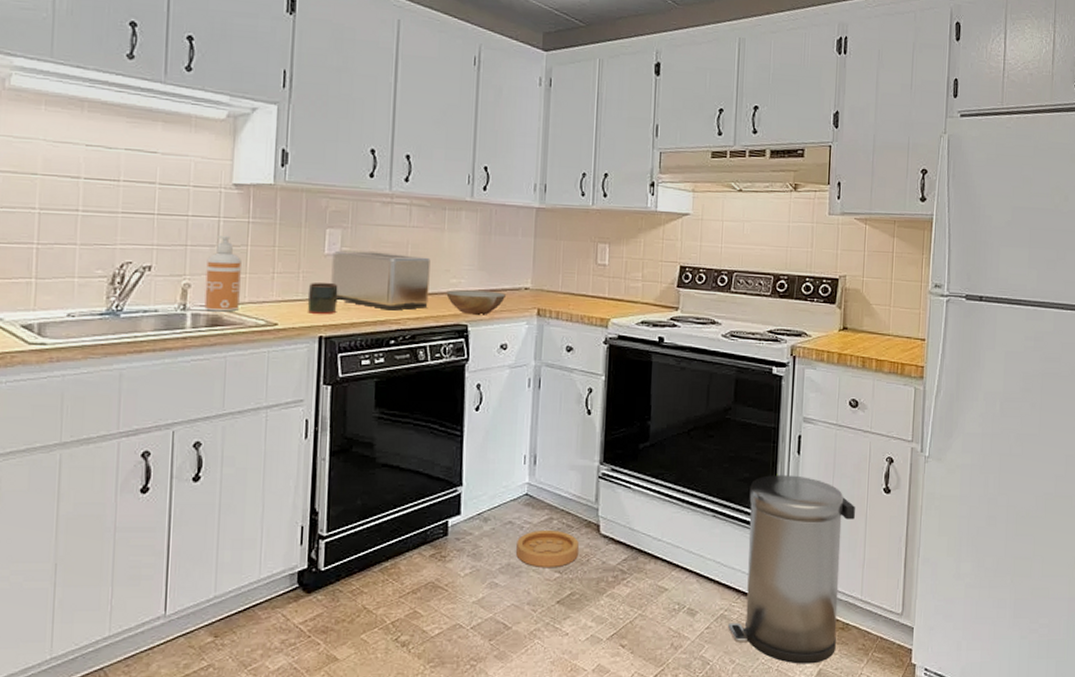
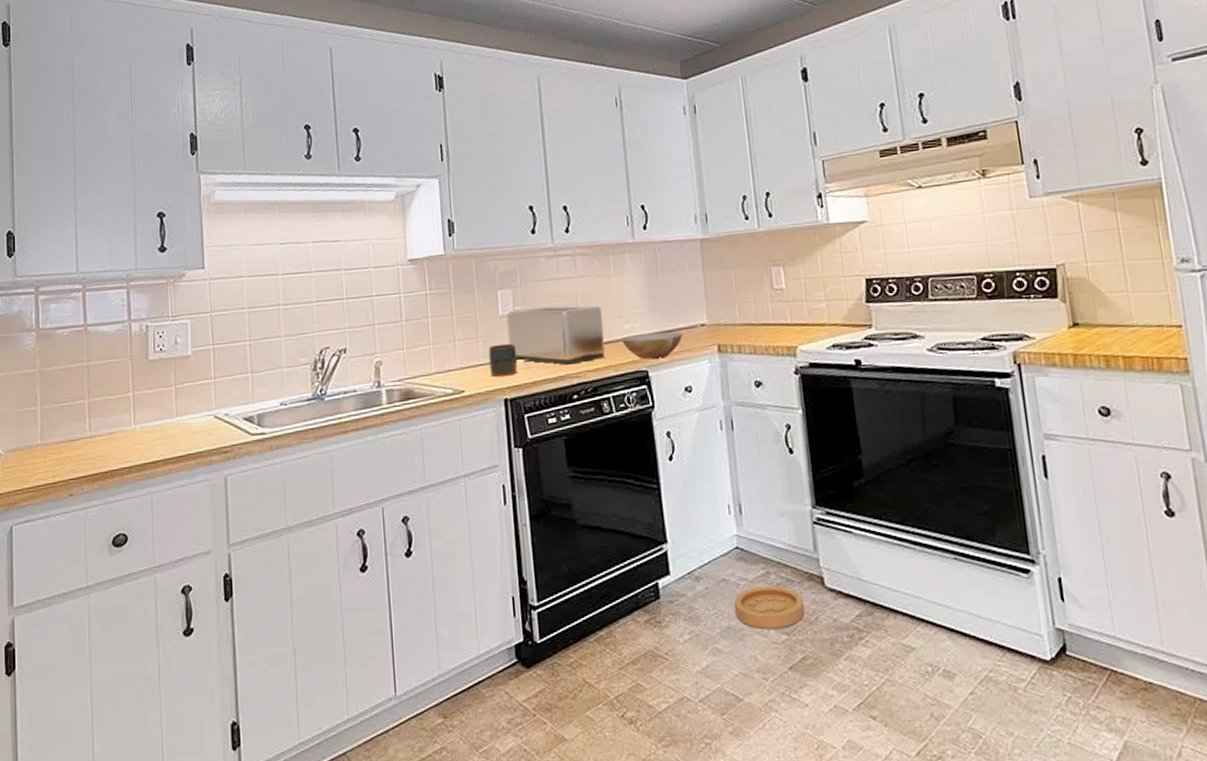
soap dispenser: present [204,236,241,312] -> none [393,311,427,386]
pedal bin: present [727,475,855,664] -> none [993,503,1142,736]

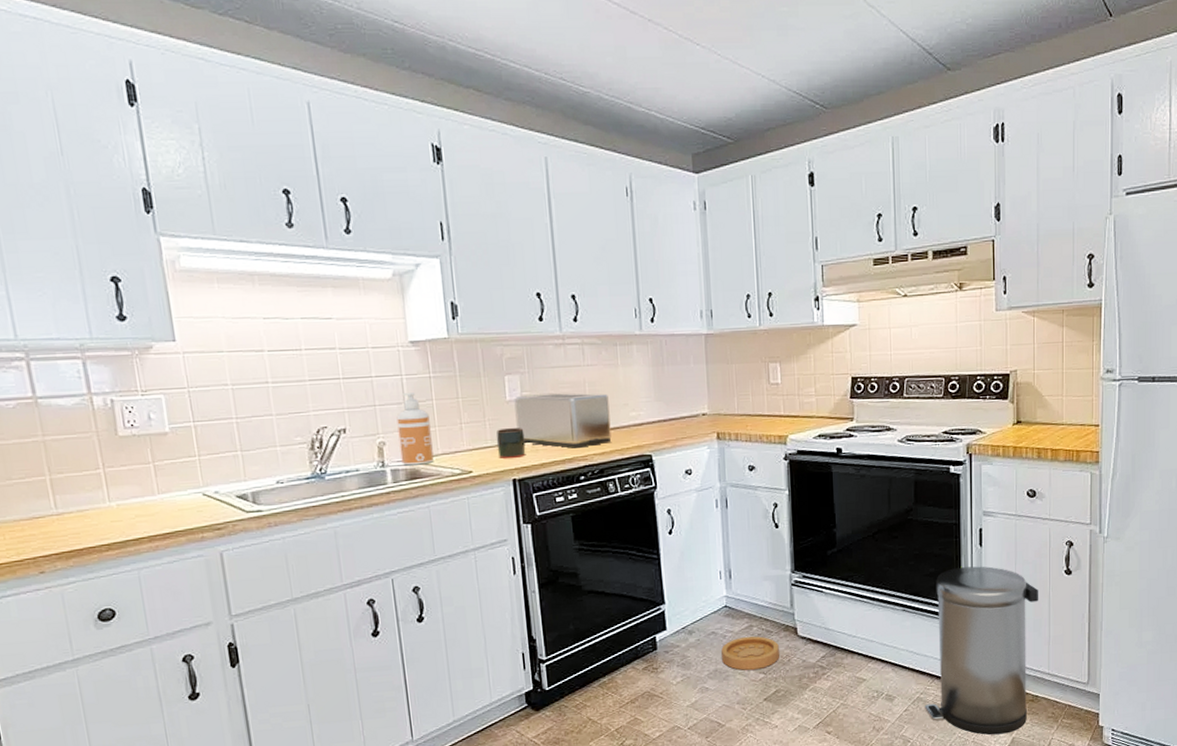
soap dispenser: none [393,311,427,386] -> present [396,393,434,466]
bowl: present [621,332,683,360] -> none [627,420,686,445]
pedal bin: none [993,503,1142,736] -> present [924,566,1038,735]

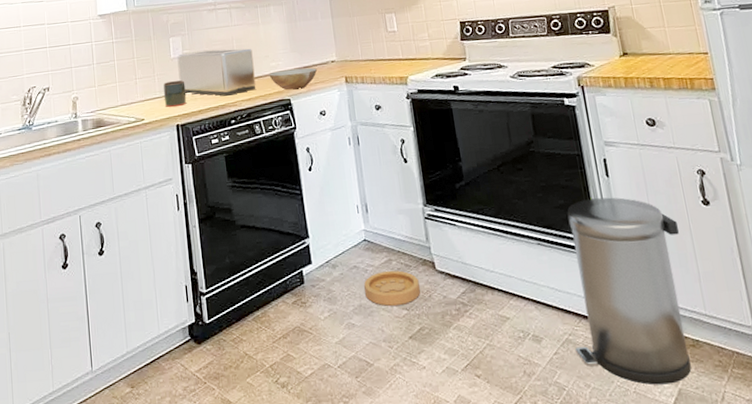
soap dispenser: present [396,393,434,466] -> none [87,56,115,116]
bowl: none [627,420,686,445] -> present [269,67,318,90]

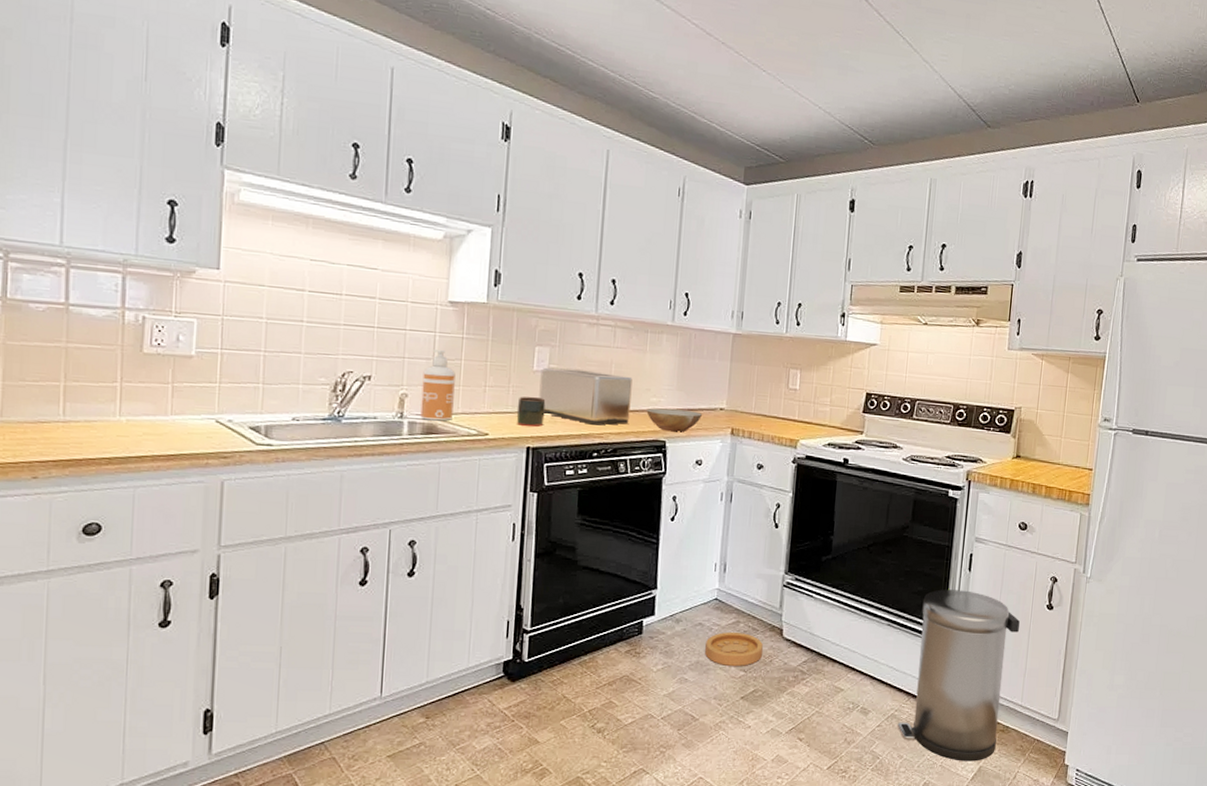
soap dispenser: none [87,56,115,116] -> present [420,350,455,421]

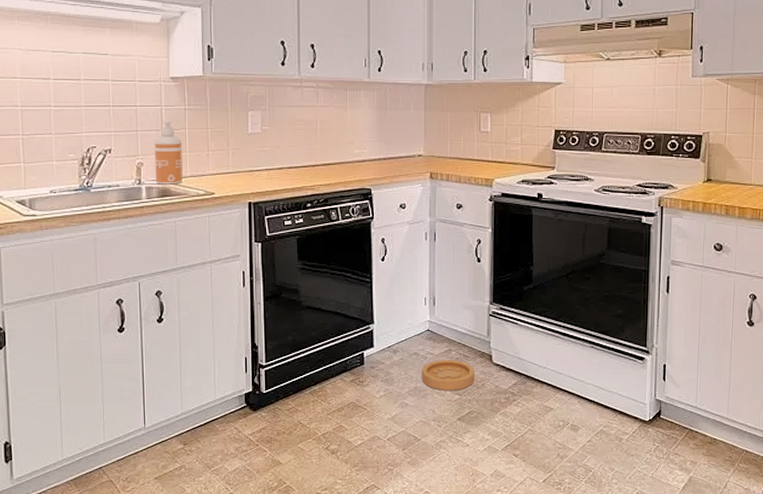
mug: present [516,397,546,427] -> none [237,158,262,183]
toaster: present [540,367,633,425] -> none [256,129,337,178]
bowl: present [646,408,703,432] -> none [352,159,403,180]
pedal bin: present [897,589,1020,761] -> none [606,311,721,472]

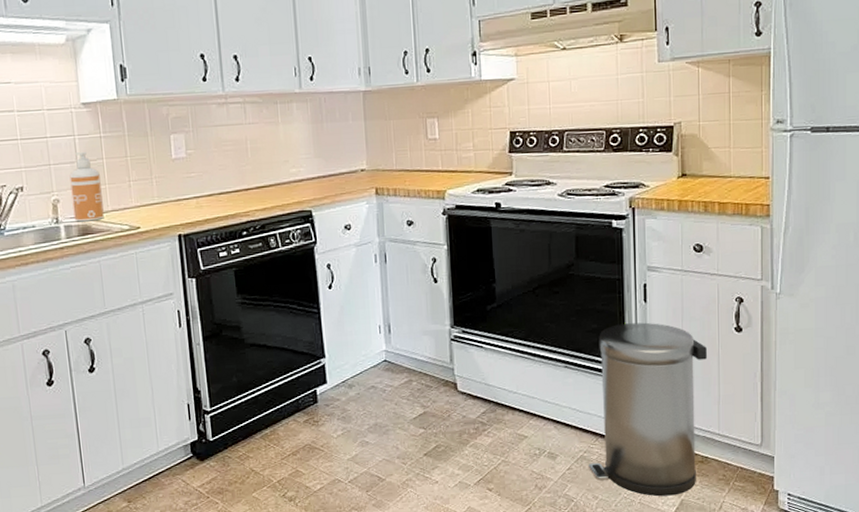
pet bowl: present [422,359,474,391] -> none [381,390,439,425]
pedal bin: none [606,311,721,472] -> present [588,322,707,497]

